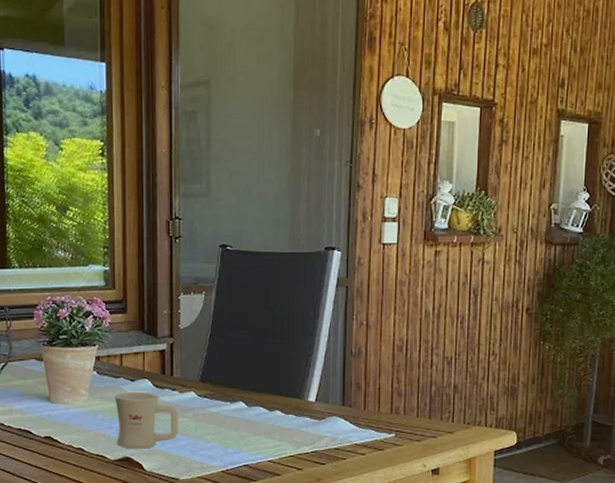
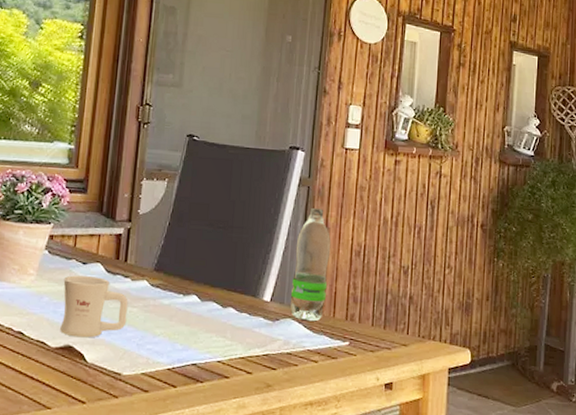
bottle: none [335,307,373,416] -> present [290,207,331,321]

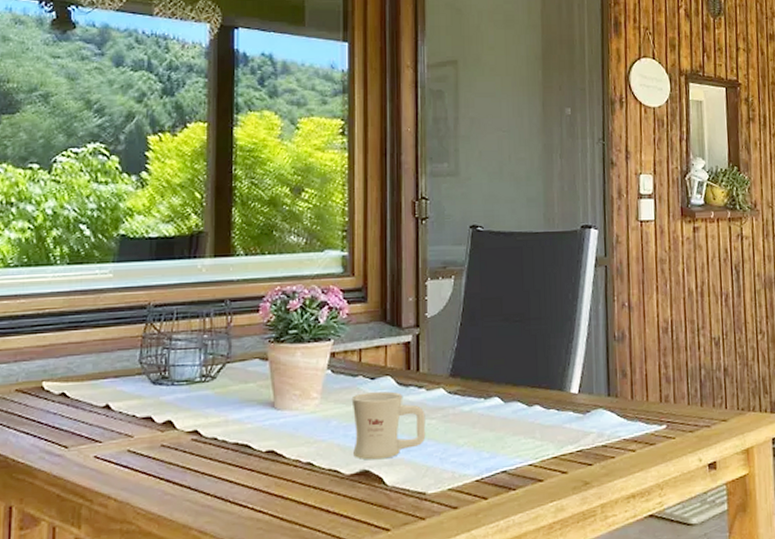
bottle: present [290,207,331,321] -> none [599,287,637,408]

